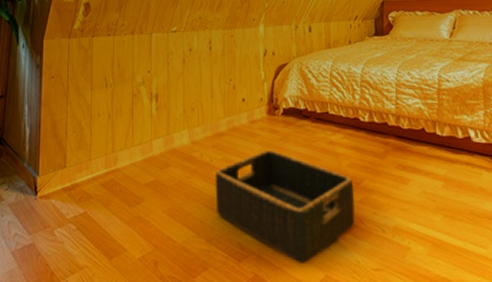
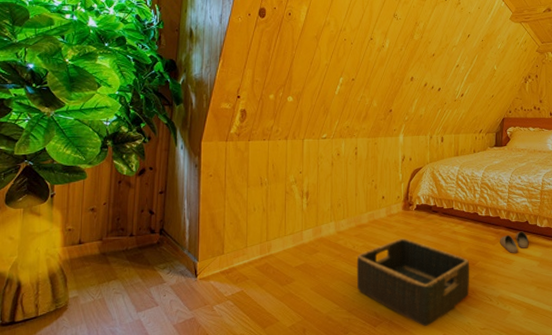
slippers: none [390,141,428,171] -> present [500,231,529,254]

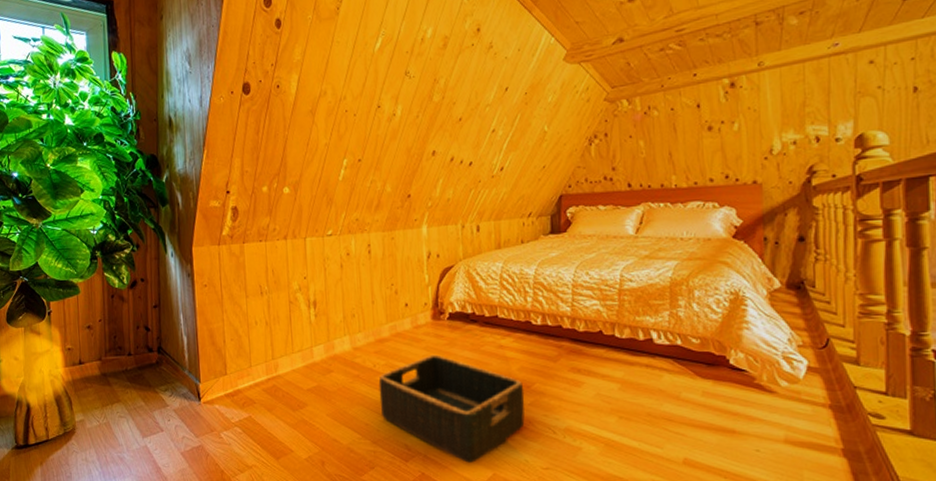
slippers: present [500,231,529,254] -> none [563,343,605,374]

